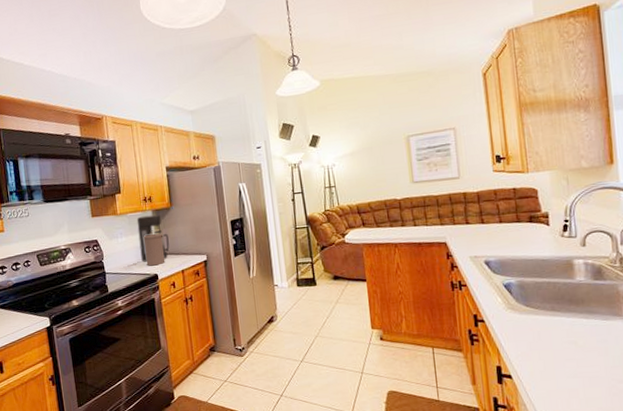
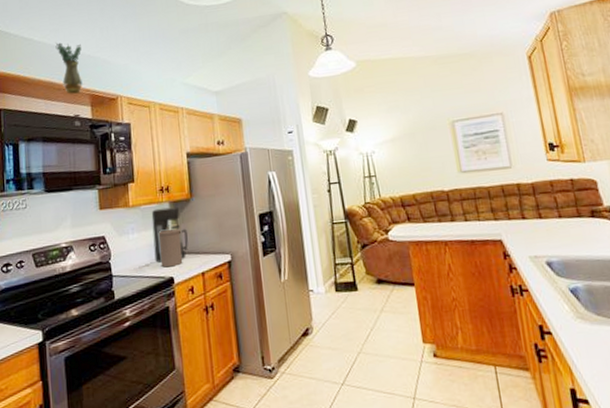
vase: none [44,66,71,115] -> present [55,42,83,94]

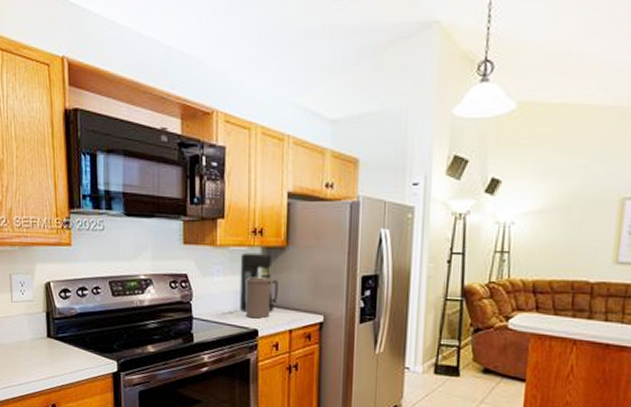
vase: present [55,42,83,94] -> none [142,30,174,101]

